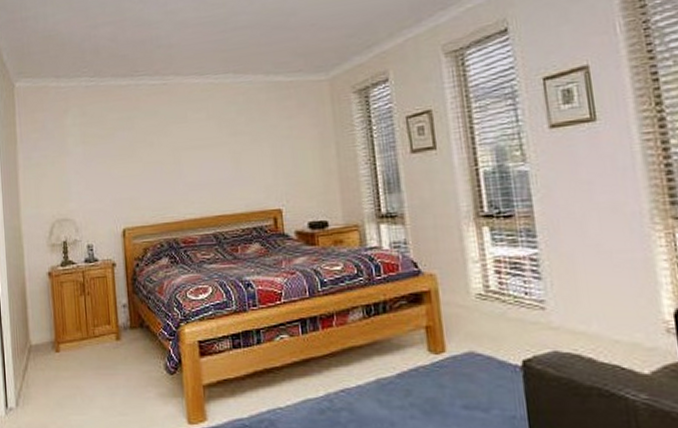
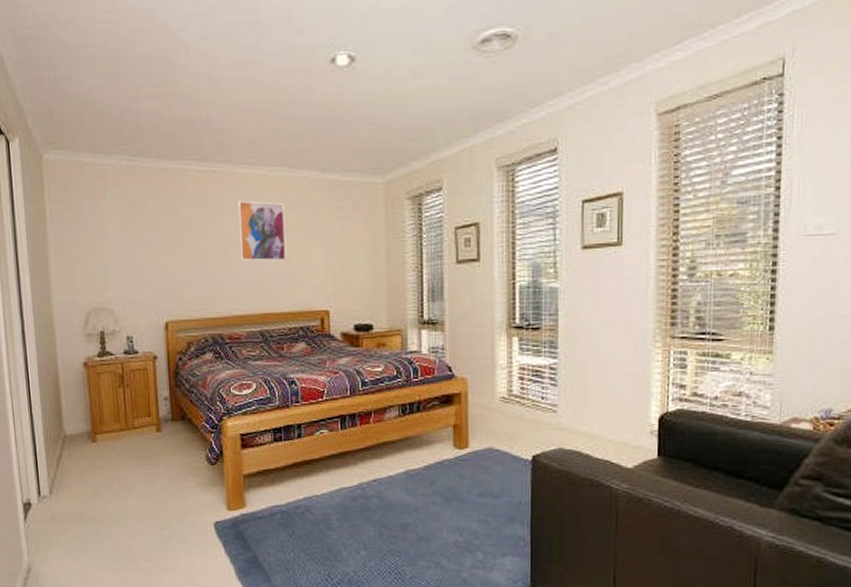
wall art: none [187,107,236,166] -> present [237,200,287,262]

